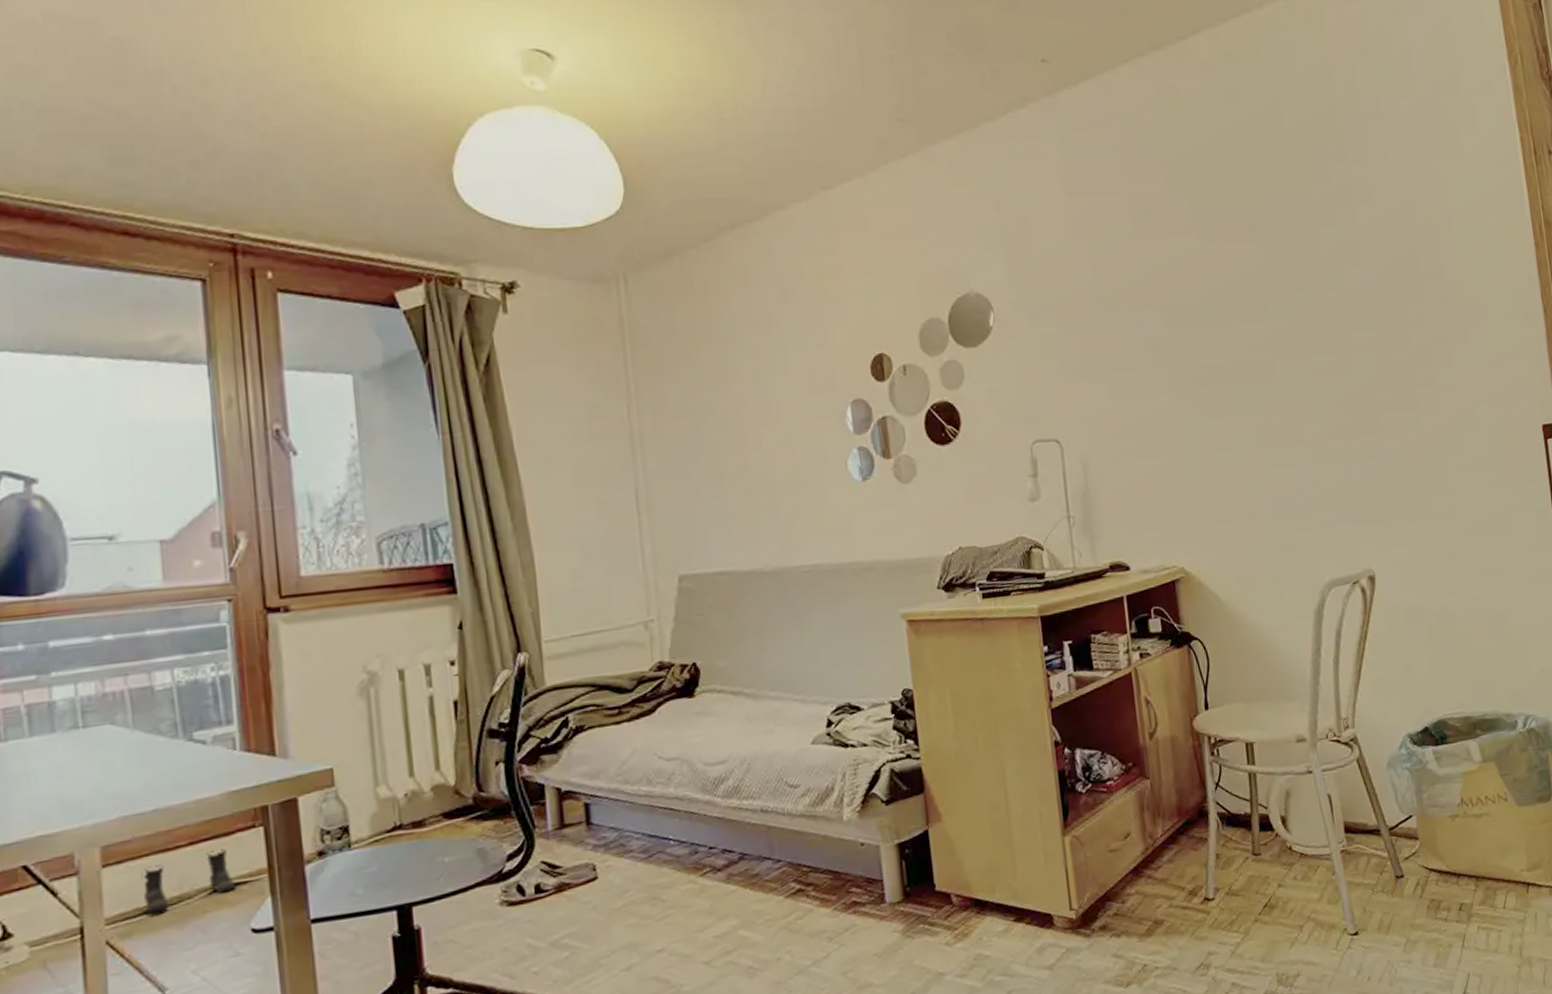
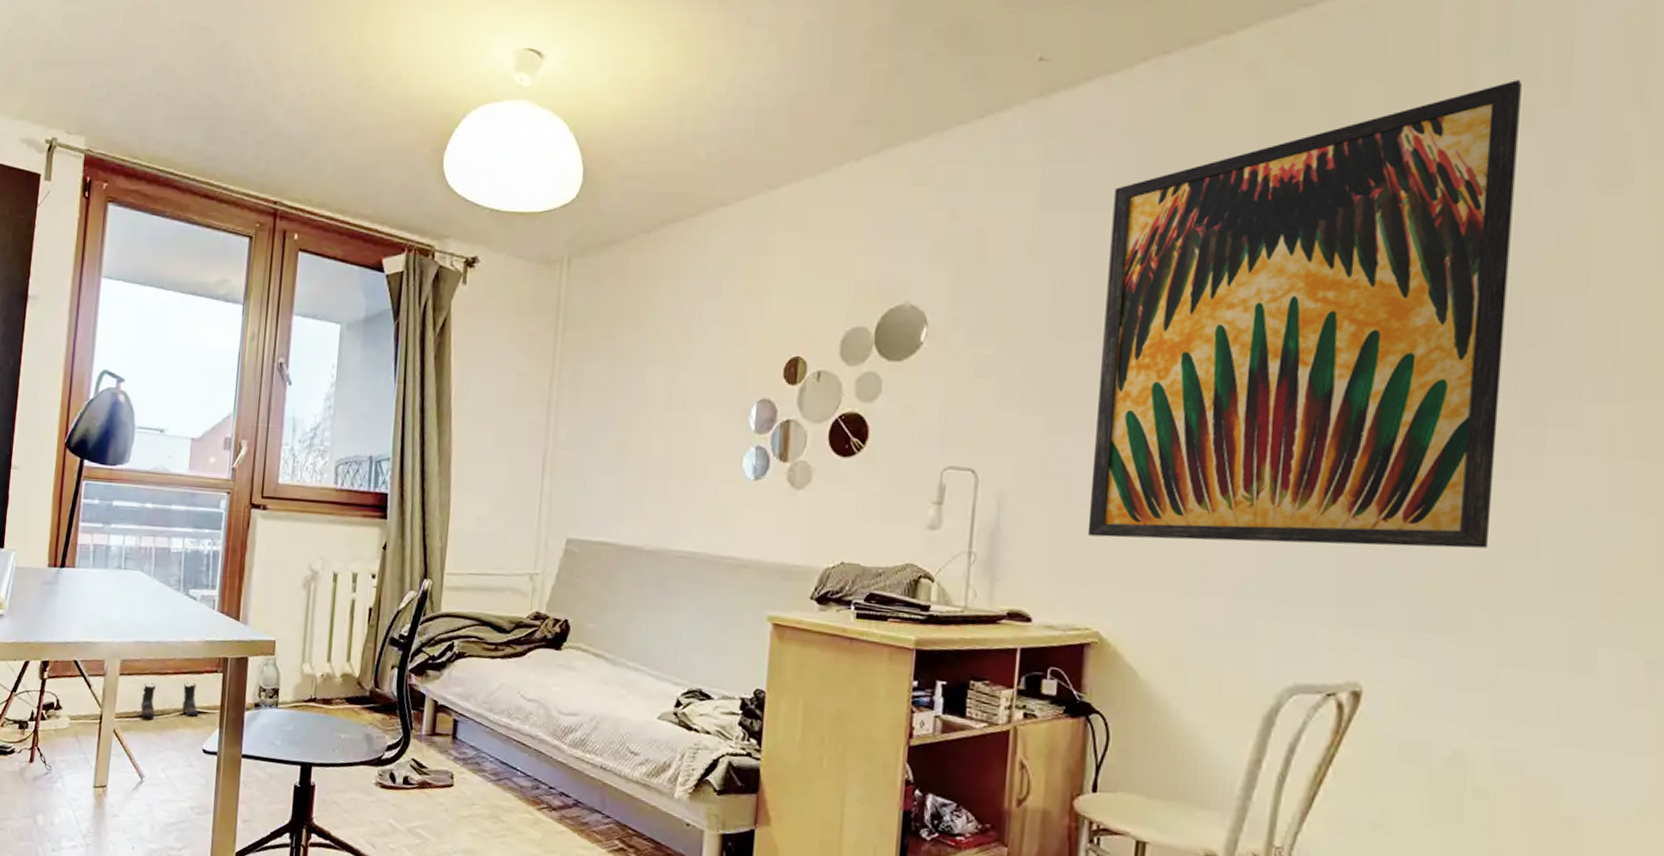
wall art: none [1123,77,1431,484] -> present [1087,80,1522,548]

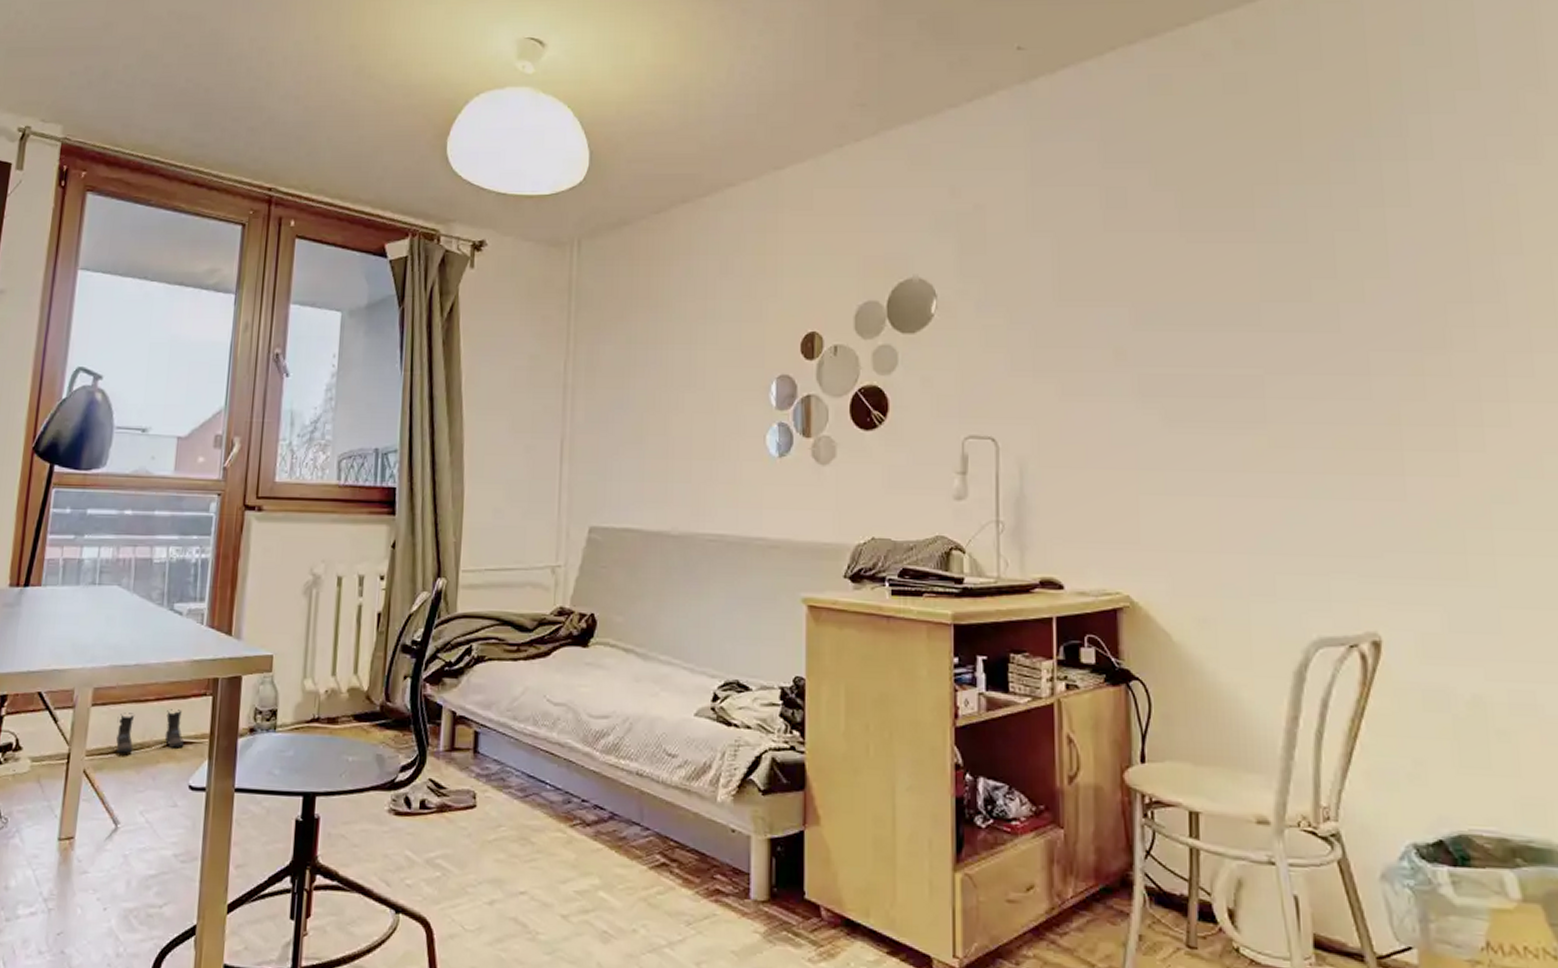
wall art: present [1087,80,1522,548] -> none [1098,67,1474,500]

